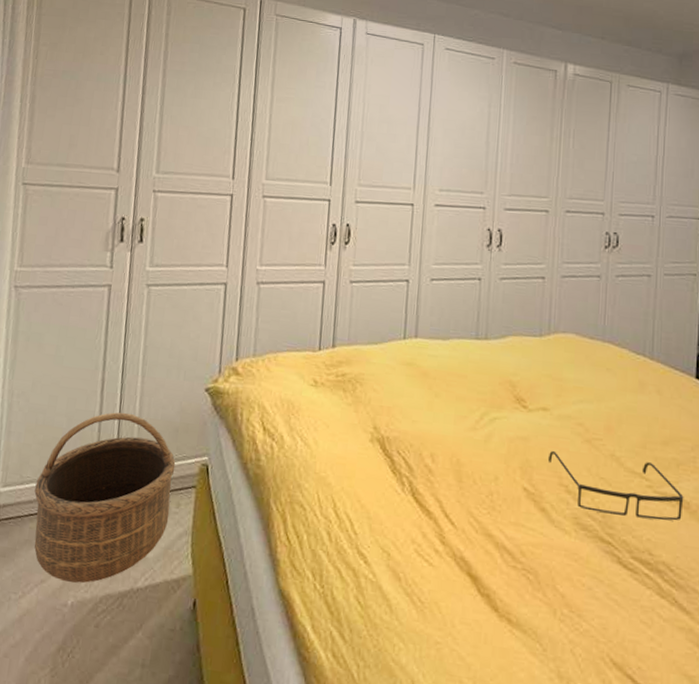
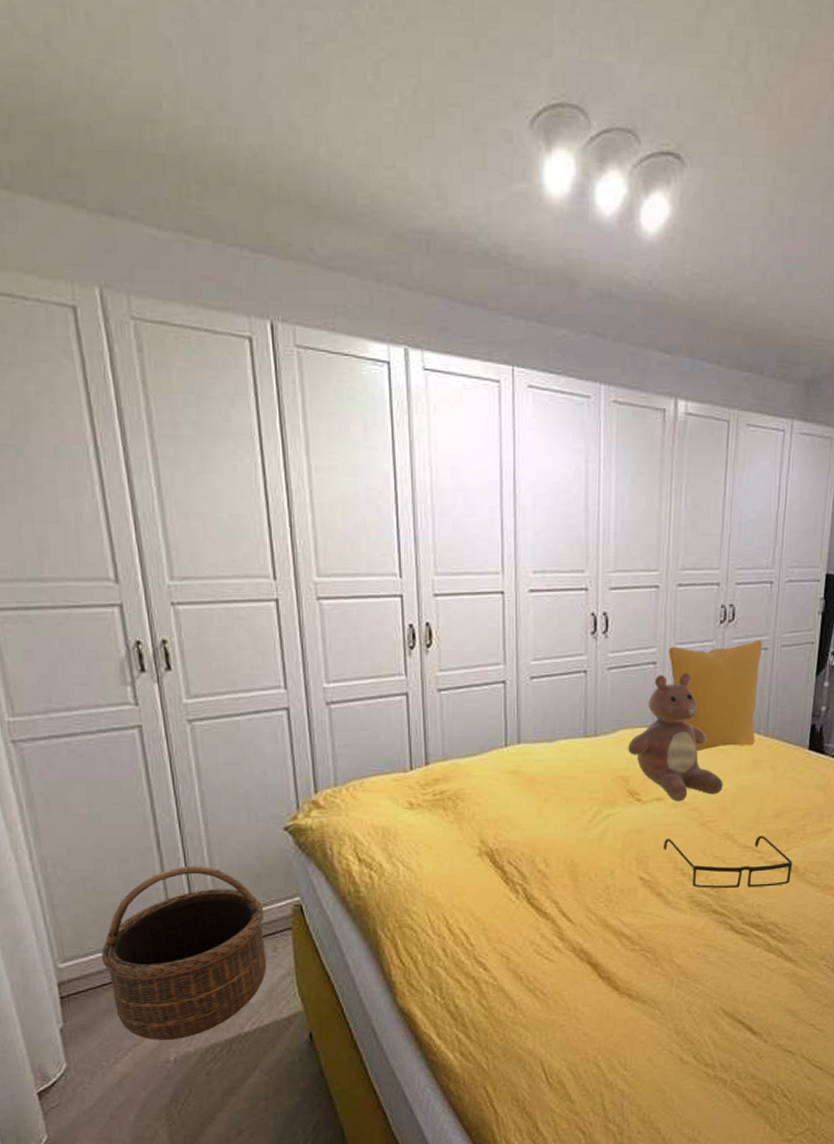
stuffed animal: none [516,289,609,415] -> present [628,673,723,802]
pillow: none [556,264,645,367] -> present [669,640,762,752]

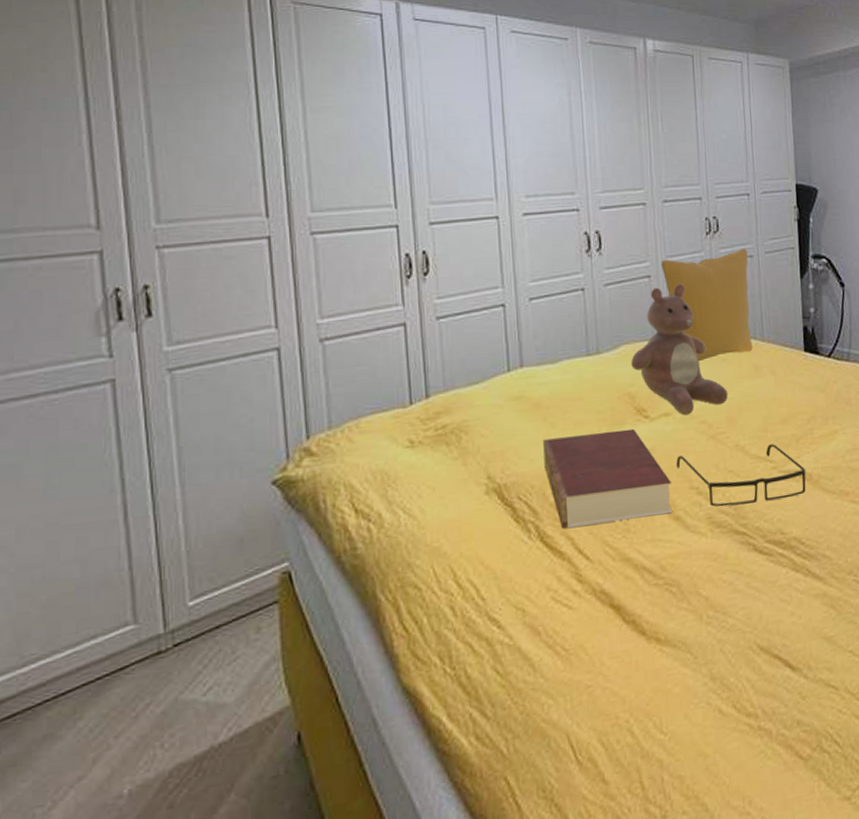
basket: present [101,865,267,1040] -> none [46,535,248,769]
book: none [535,809,657,893] -> present [543,428,673,528]

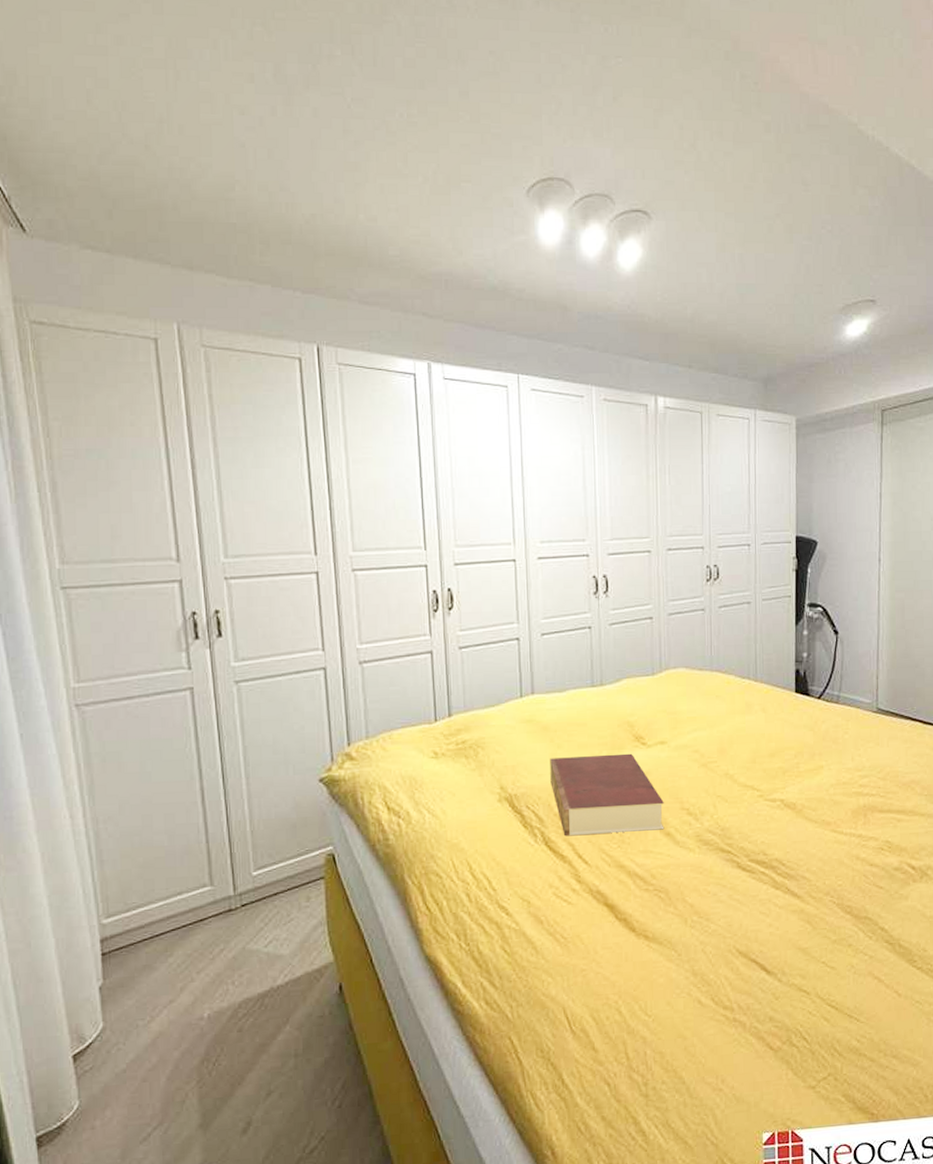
stuffed animal: present [631,284,728,416] -> none [632,626,720,745]
pillow: present [661,249,753,362] -> none [663,596,746,698]
glasses: present [675,444,806,507] -> none [668,775,791,827]

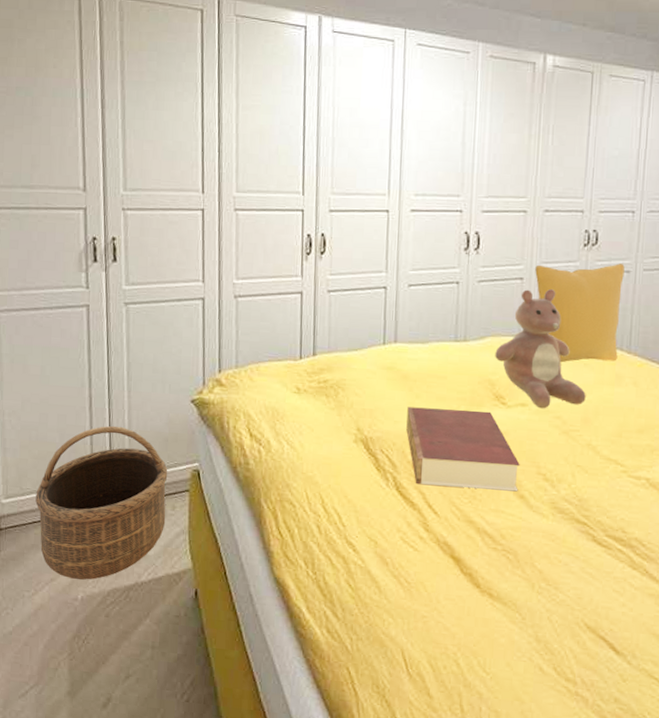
basket: none [144,818,300,996] -> present [35,425,168,580]
stuffed animal: none [632,626,720,745] -> present [495,289,586,409]
pillow: none [663,596,746,698] -> present [535,263,625,363]

